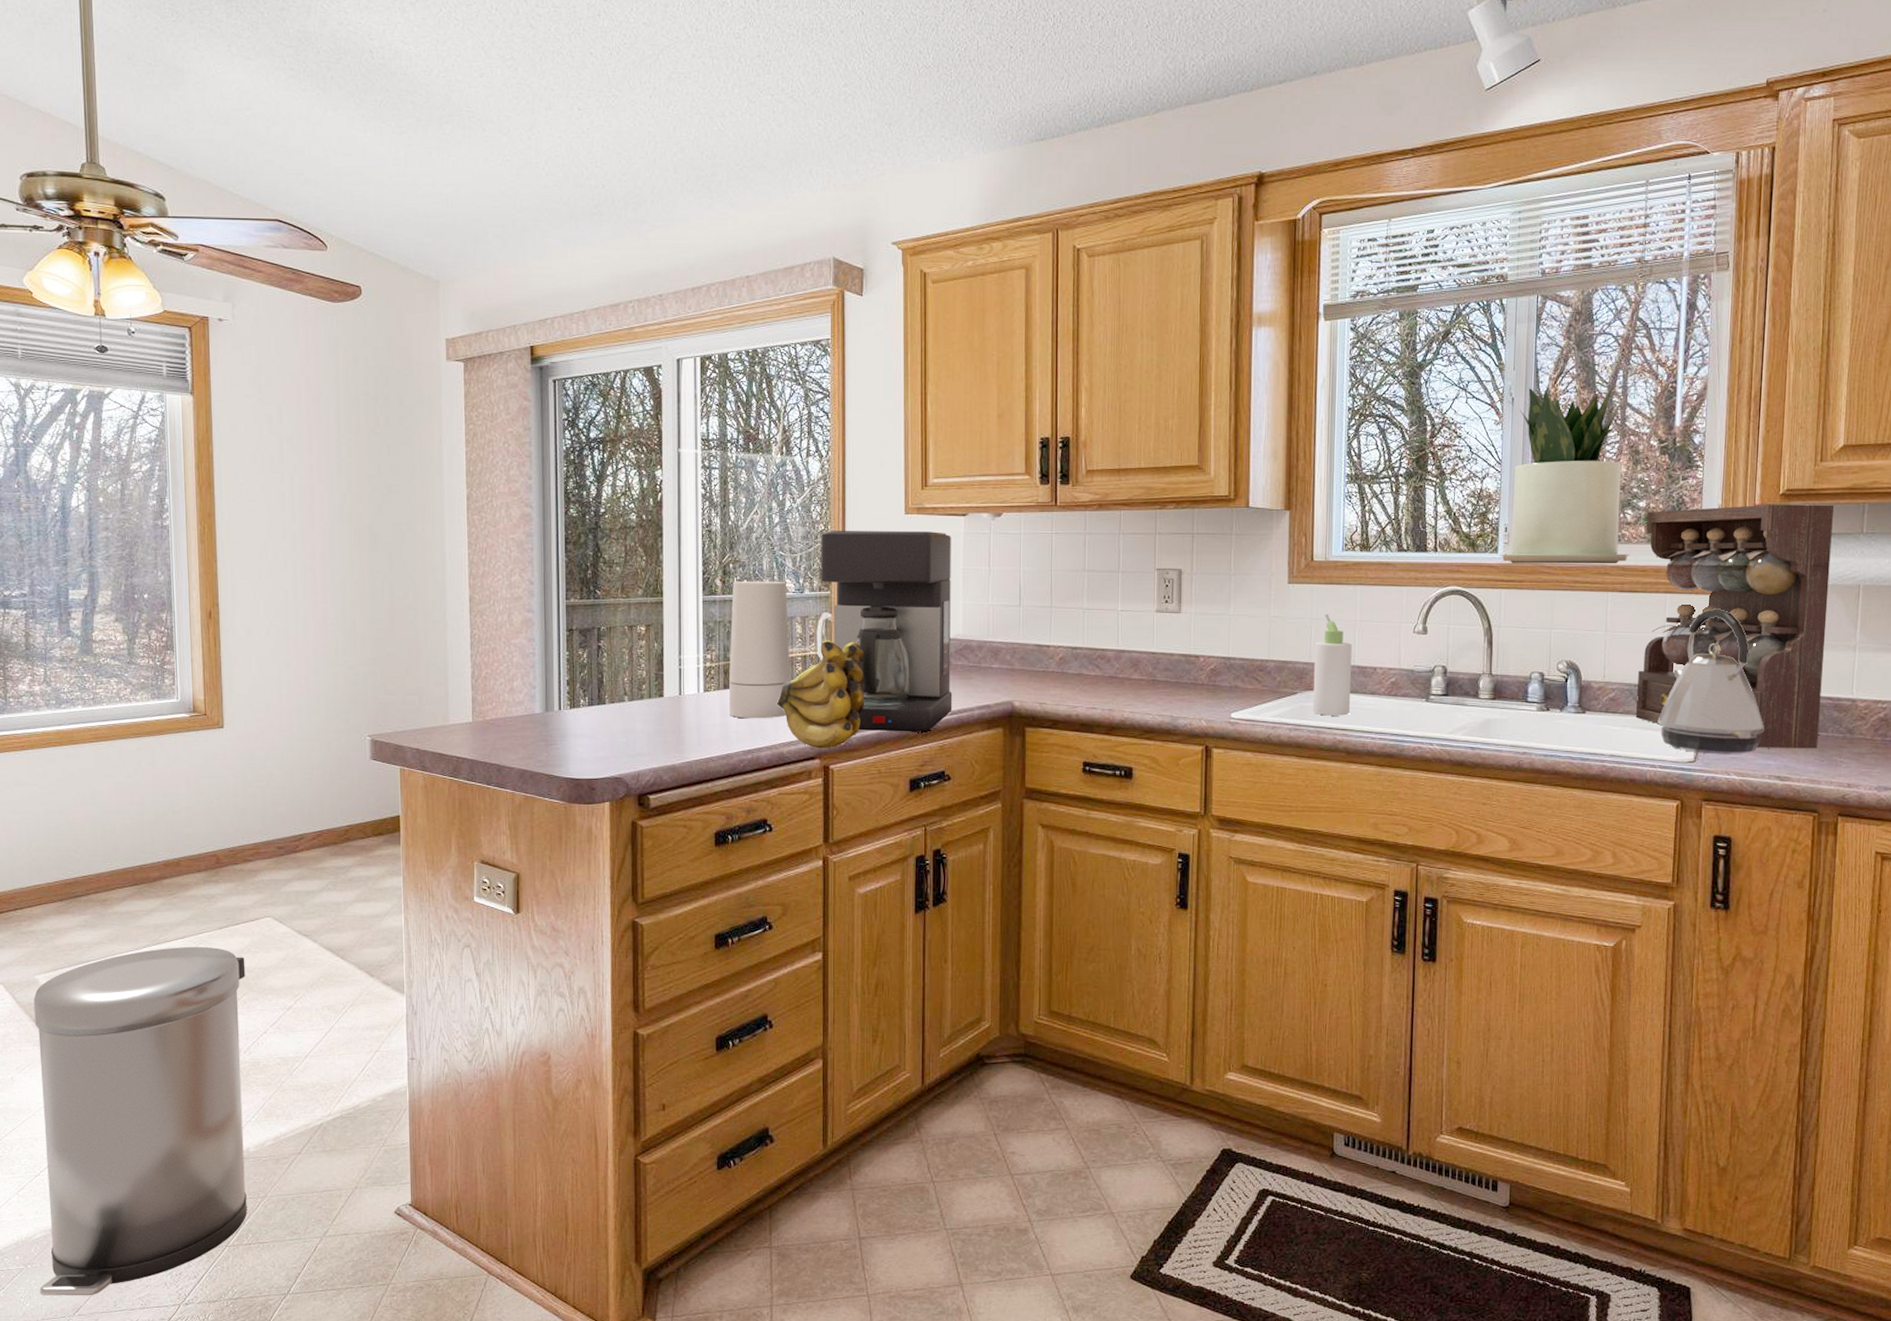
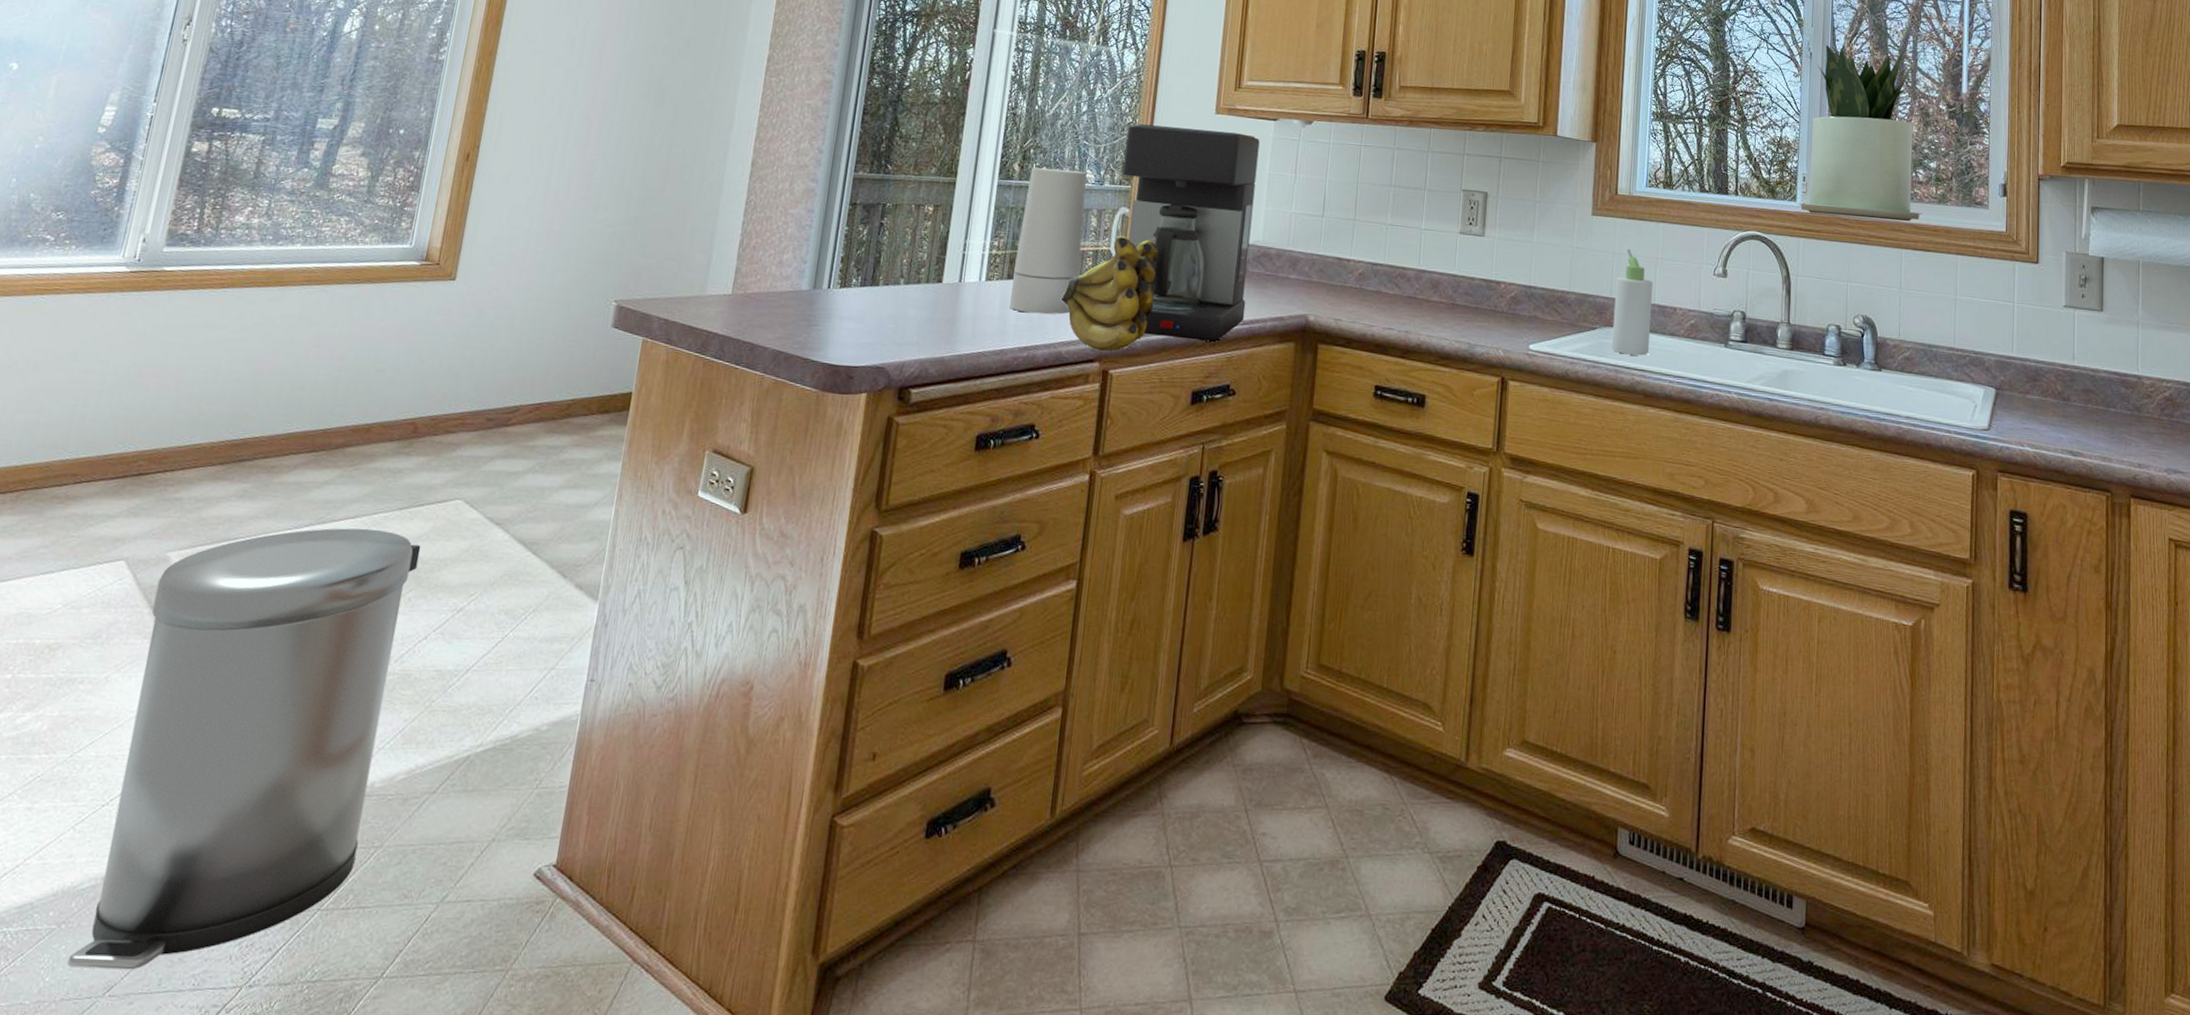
spice rack: present [1635,504,1834,749] -> none [1930,172,2111,425]
kettle: present [1657,608,1764,755] -> none [1952,273,2055,426]

